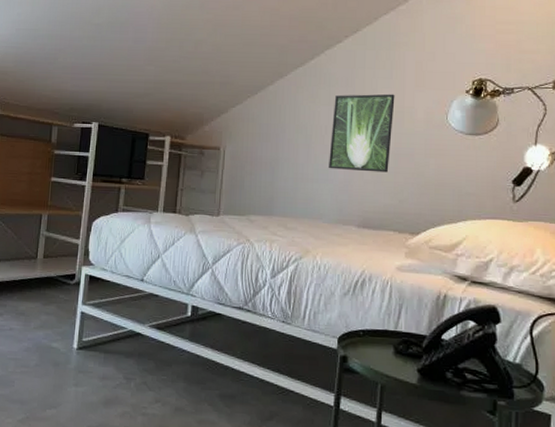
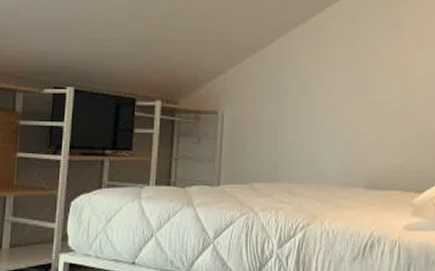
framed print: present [329,94,395,173] -> none [334,52,397,132]

